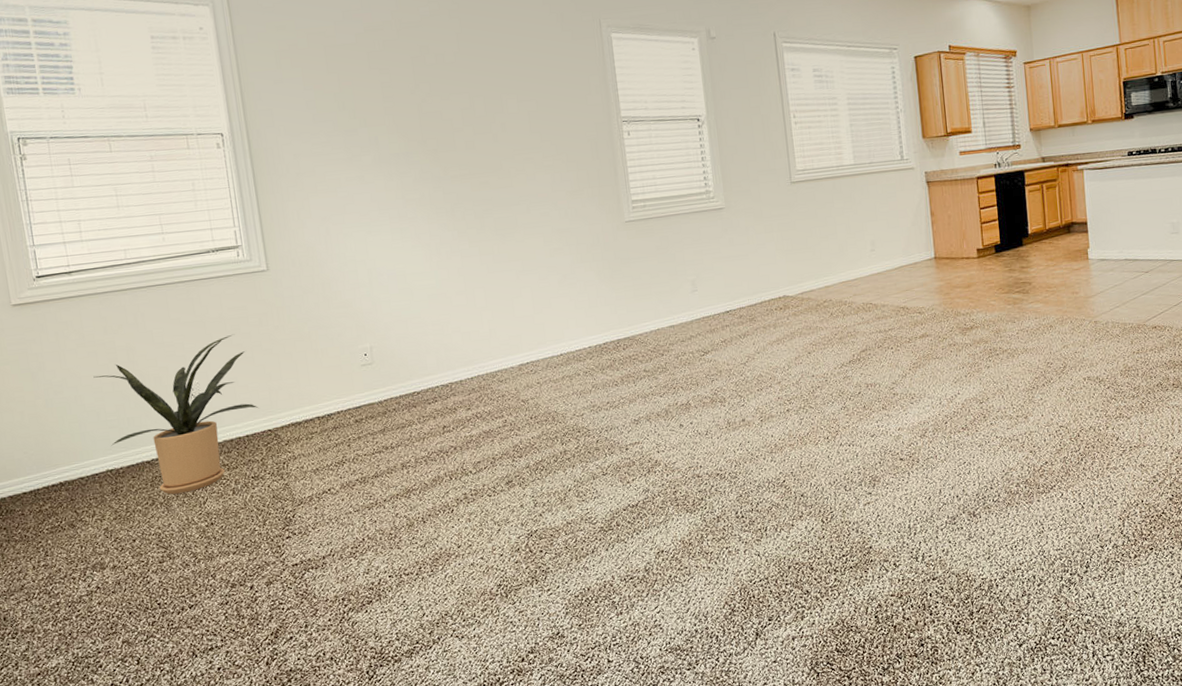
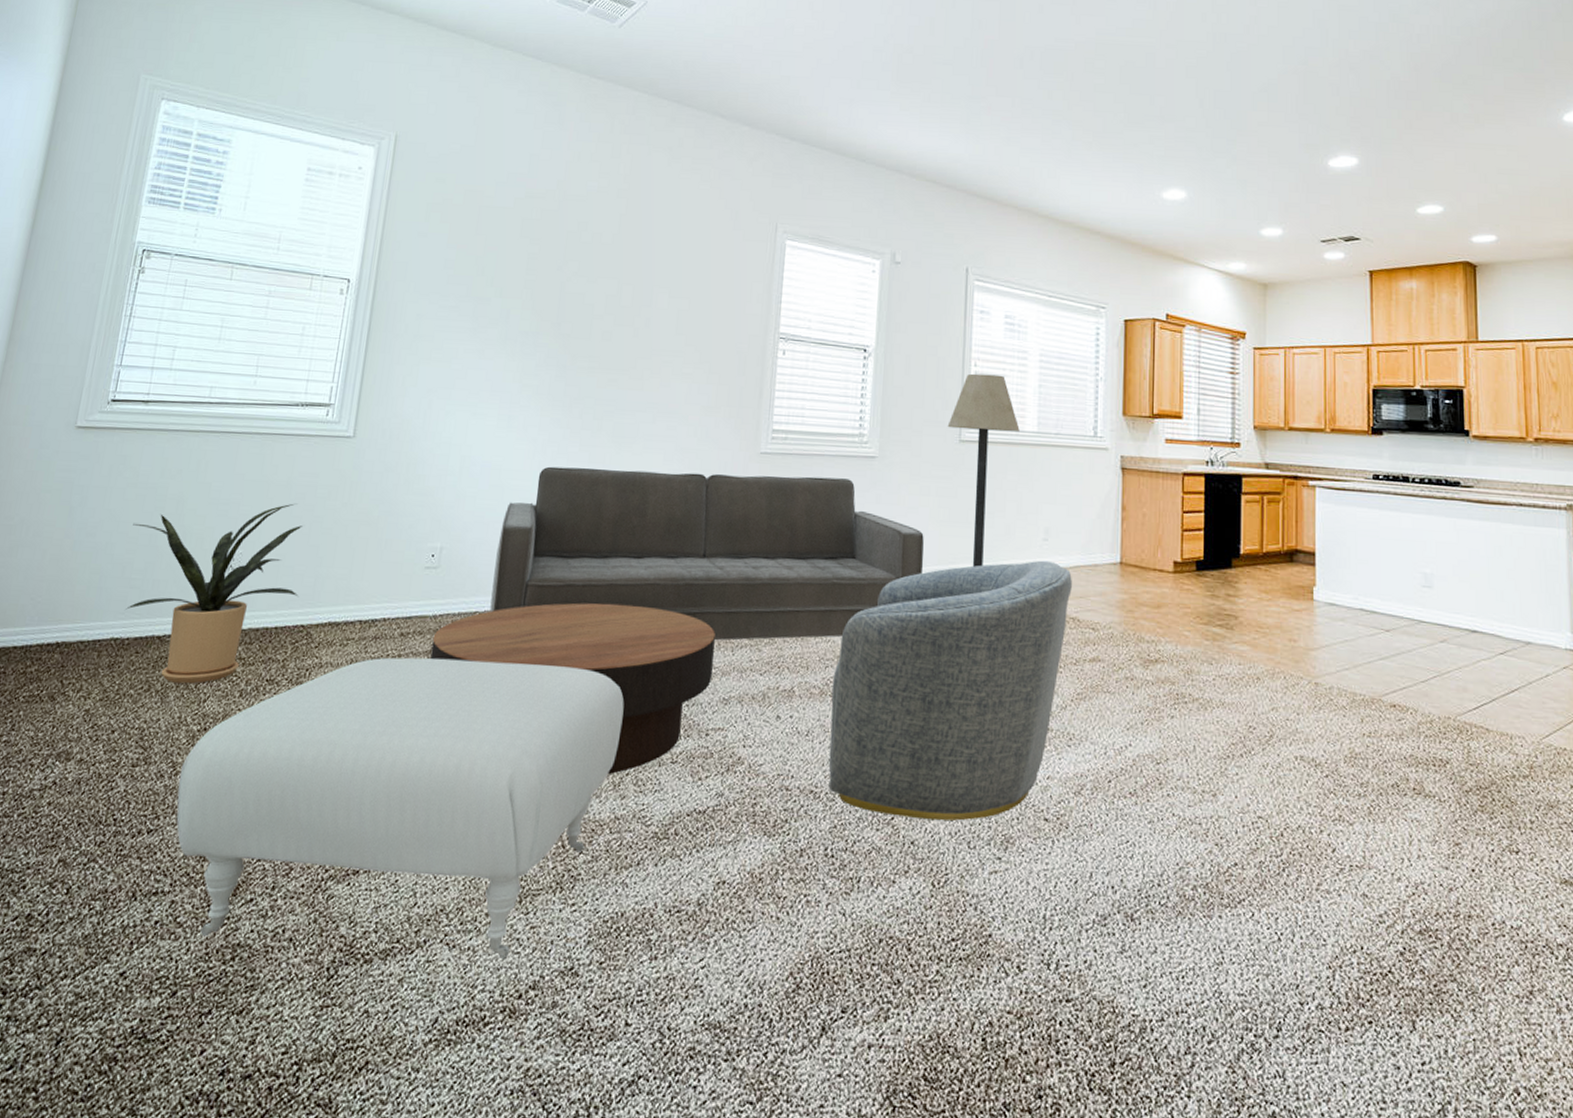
ottoman: none [201,418,558,671] -> present [176,657,625,959]
coffee table: none [383,361,622,493] -> present [430,602,715,774]
sofa: none [417,230,778,390] -> present [490,466,924,641]
armchair: none [719,266,899,480] -> present [828,560,1072,821]
floor lamp: none [778,121,839,282] -> present [947,373,1020,567]

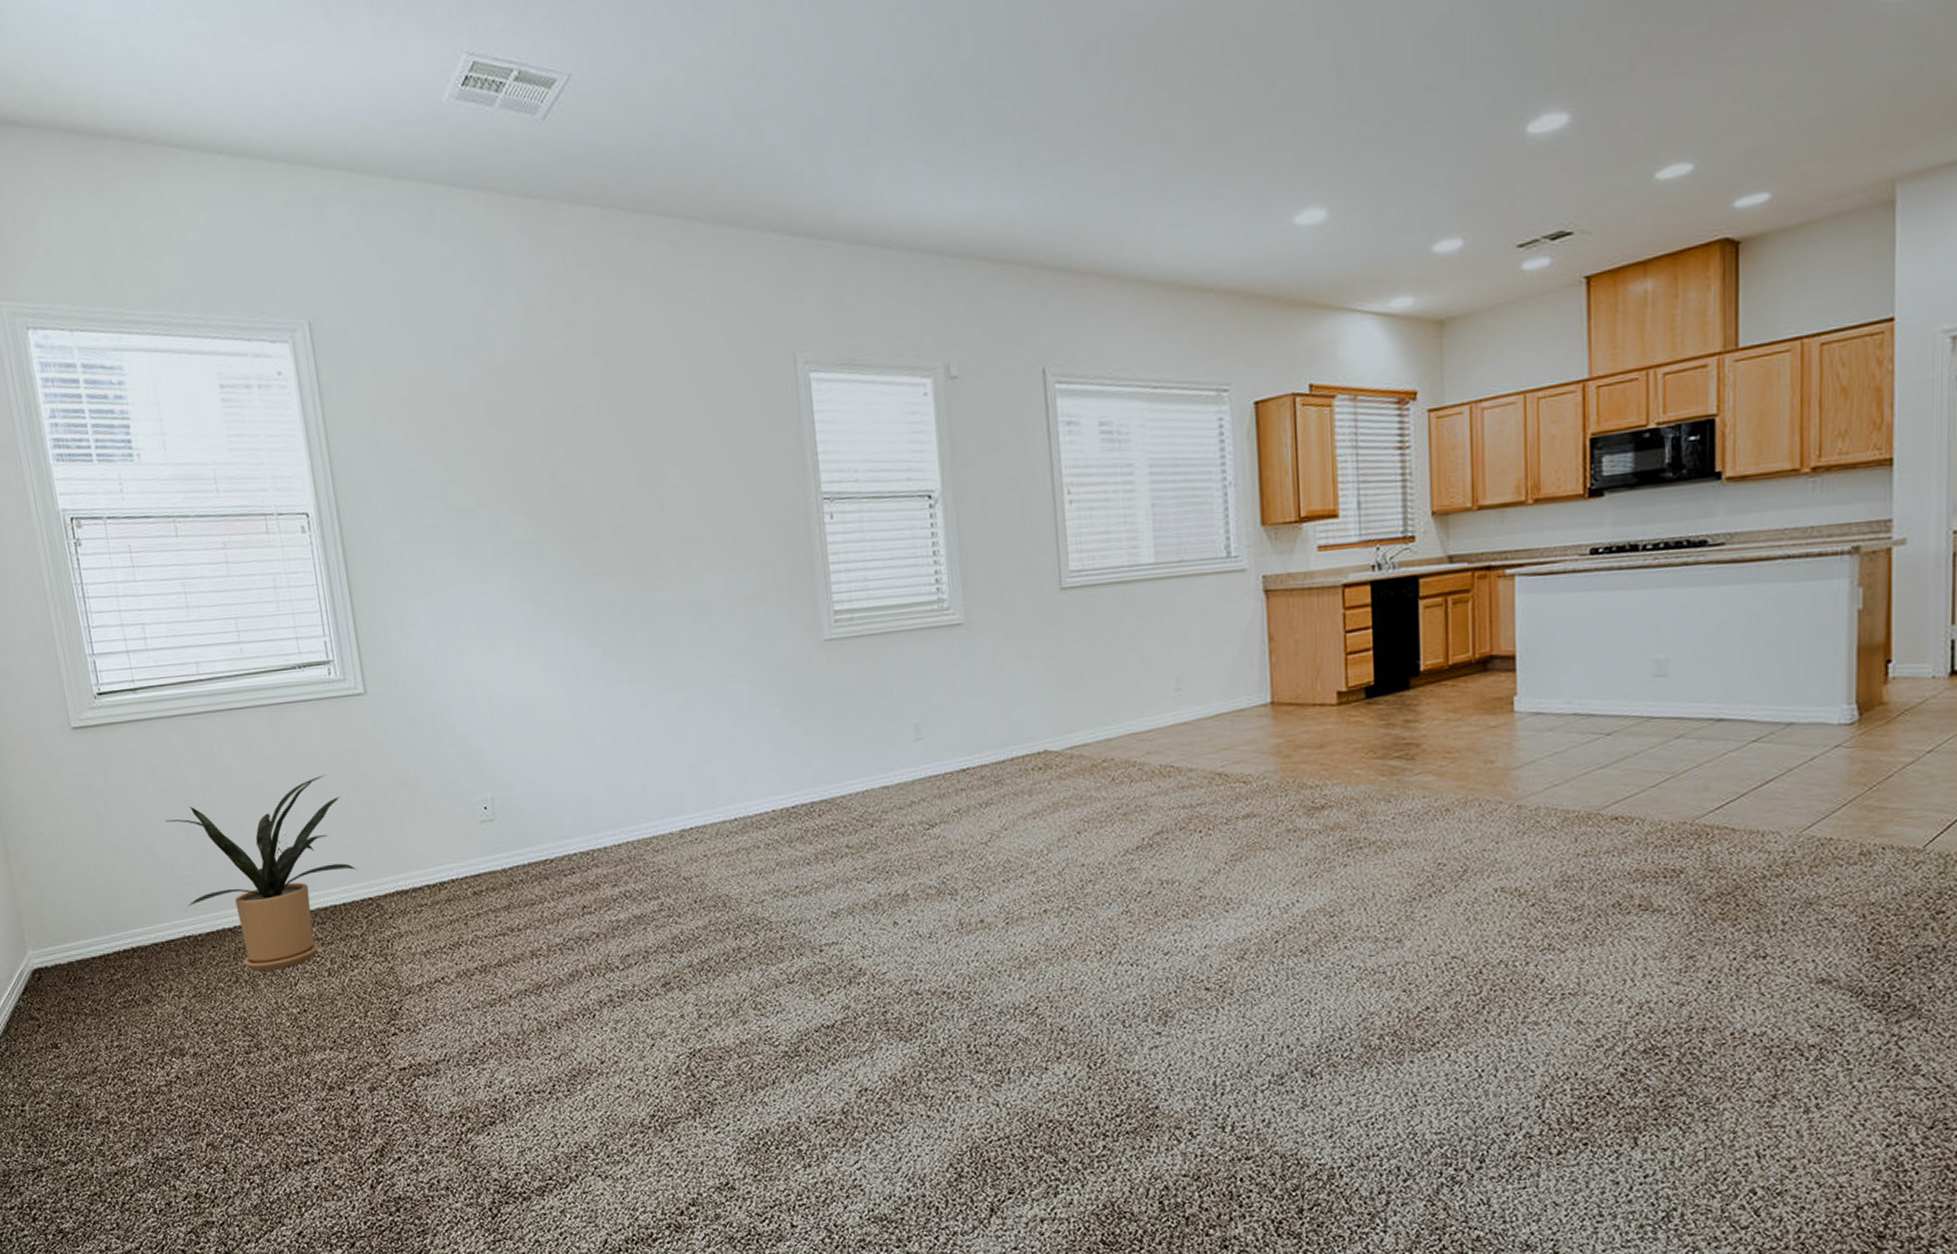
ottoman: present [176,657,625,959] -> none [293,901,730,1195]
coffee table: present [430,602,715,774] -> none [508,828,815,1002]
sofa: present [490,466,924,641] -> none [550,654,1036,858]
armchair: present [828,560,1072,821] -> none [949,713,1215,1006]
floor lamp: present [947,373,1020,567] -> none [1043,499,1133,733]

